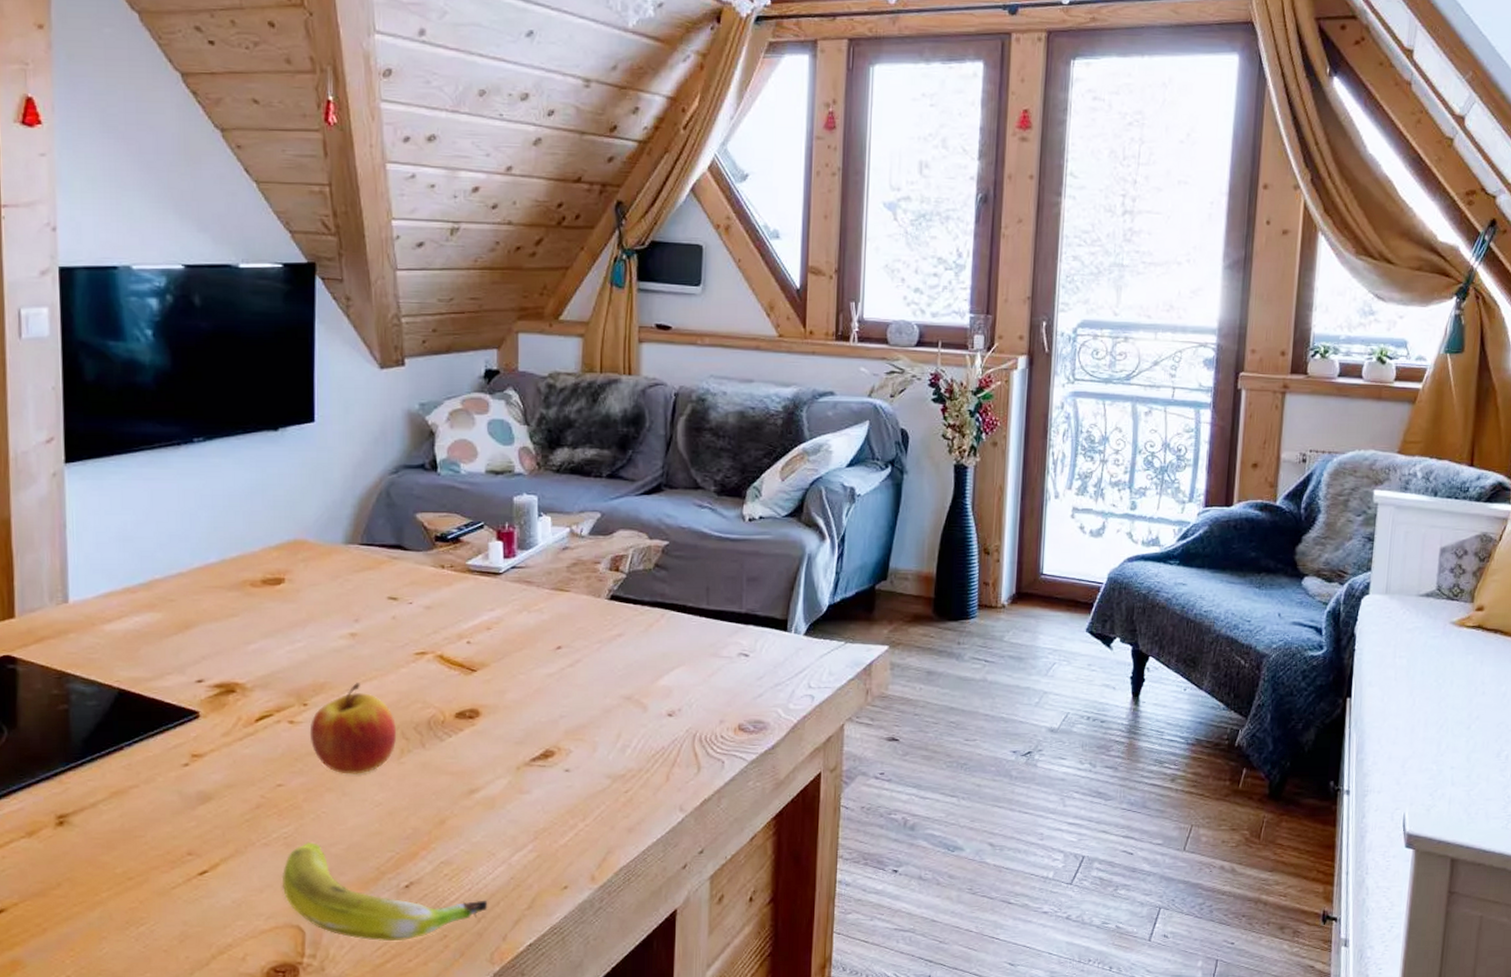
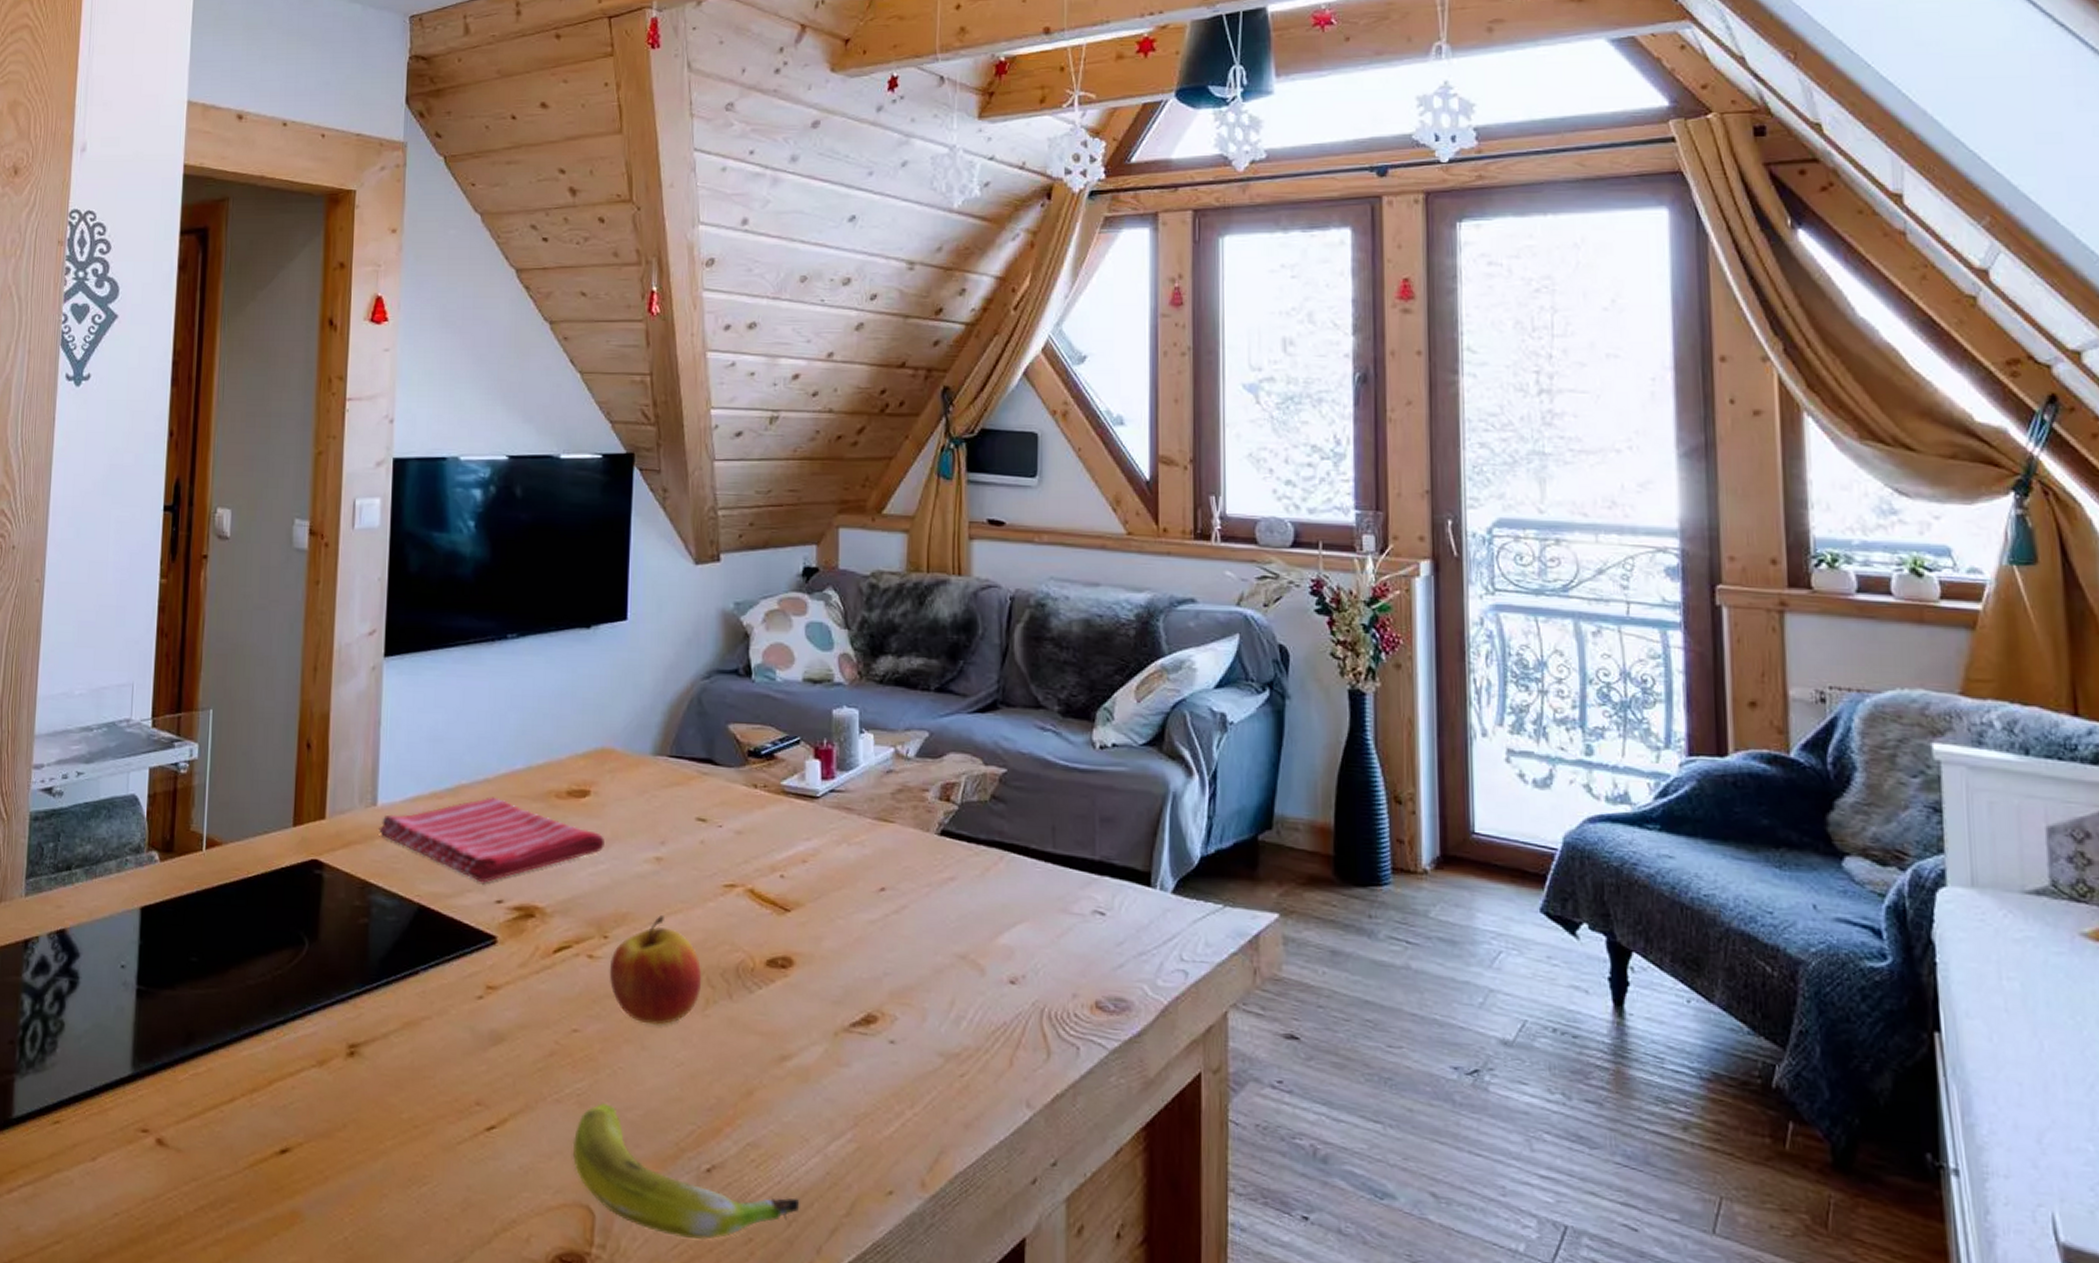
dish towel: none [72,589,300,666] -> present [379,797,604,883]

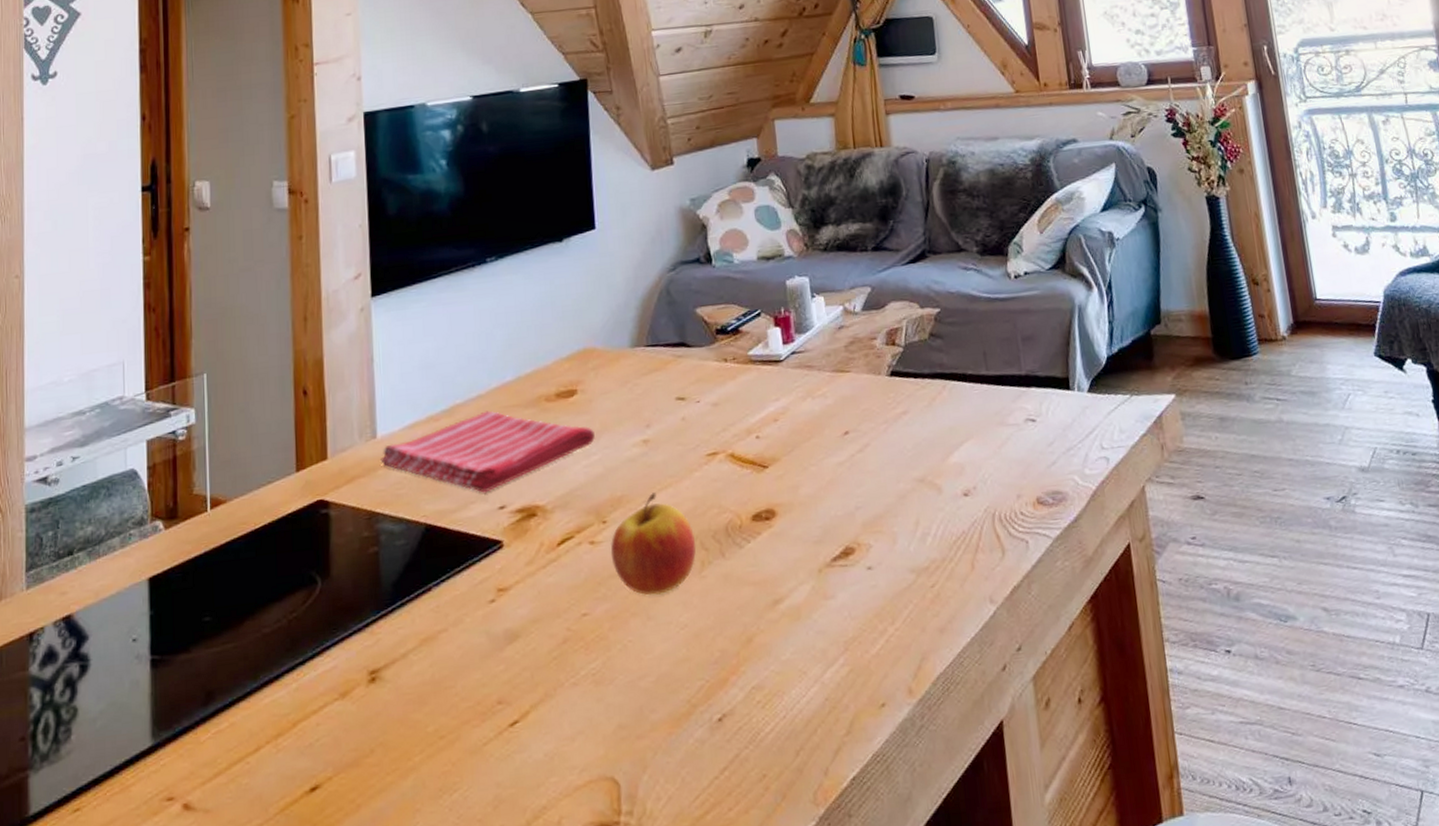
banana: present [572,1102,800,1241] -> none [592,676,805,789]

